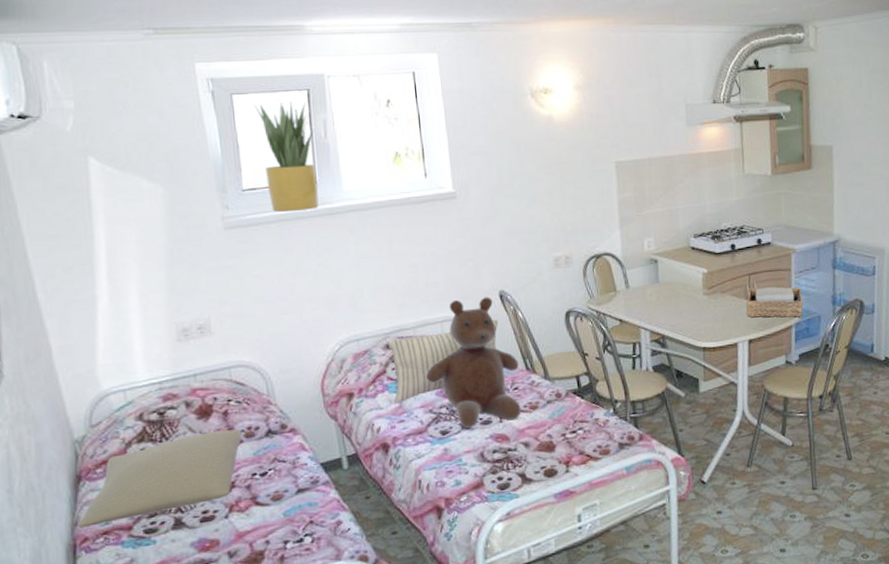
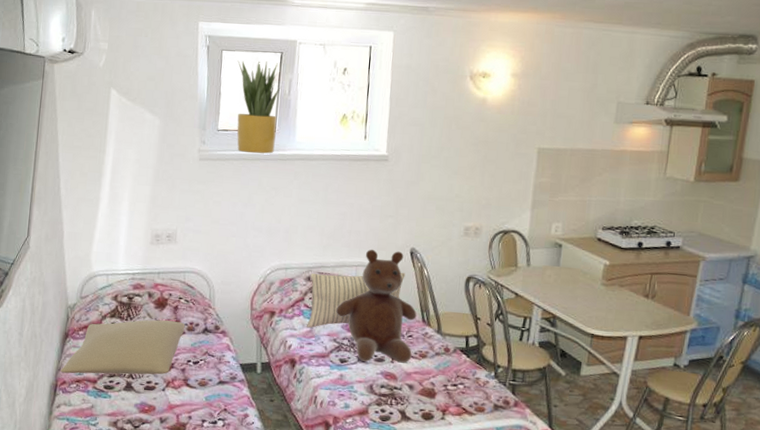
napkin holder: present [746,286,803,318] -> none [642,287,705,324]

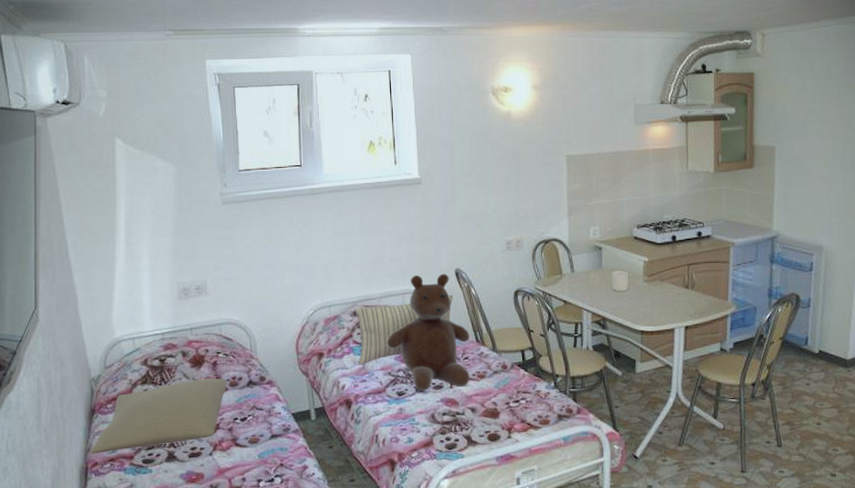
planter: present [237,60,281,154] -> none [252,95,302,191]
mug: none [567,270,587,293] -> present [611,270,630,292]

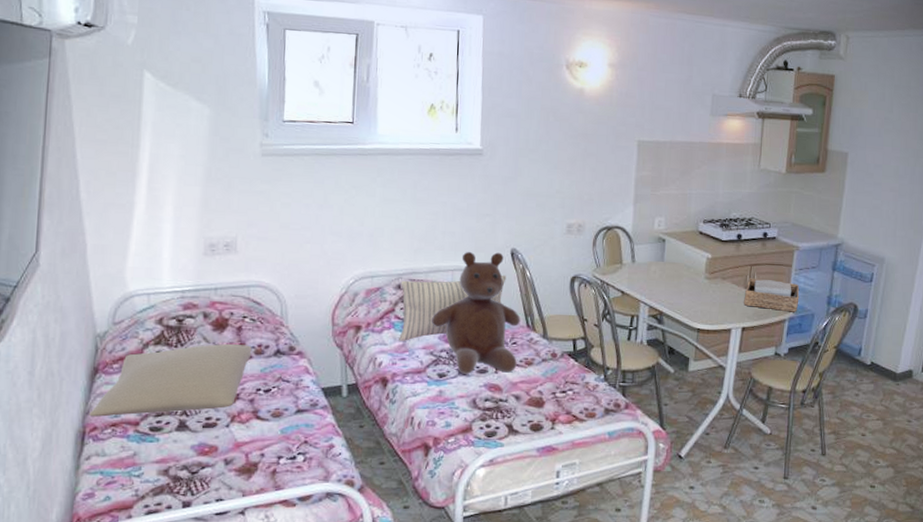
mug: present [611,270,630,292] -> none [672,265,691,288]
napkin holder: none [684,277,740,308] -> present [744,278,800,312]

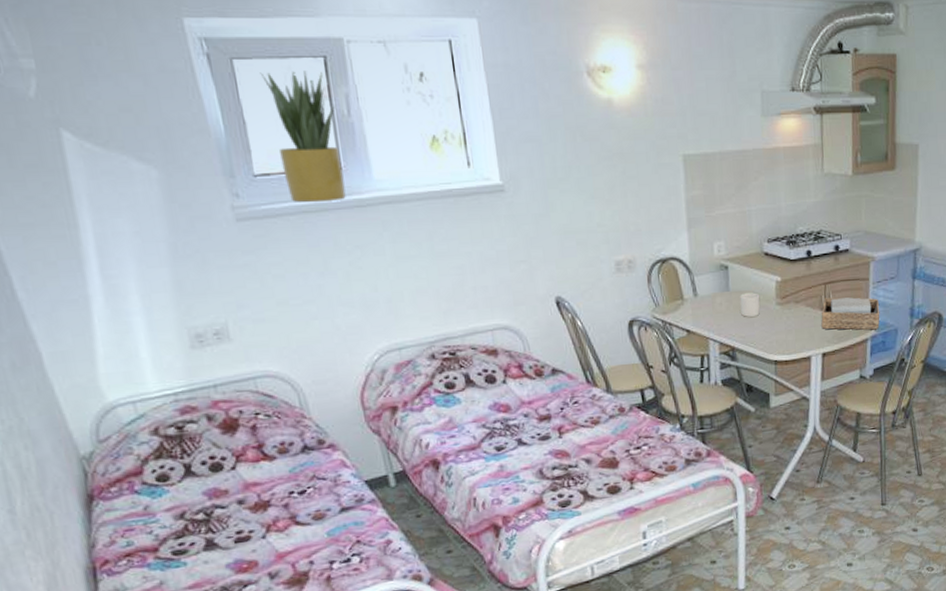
pillow: present [89,344,252,417] -> none [95,445,275,550]
planter: none [304,42,358,149] -> present [260,71,346,203]
pillow: present [399,275,507,341] -> none [434,328,556,417]
teddy bear: present [430,251,520,374] -> none [476,303,582,444]
mug: none [672,265,691,288] -> present [740,292,761,318]

